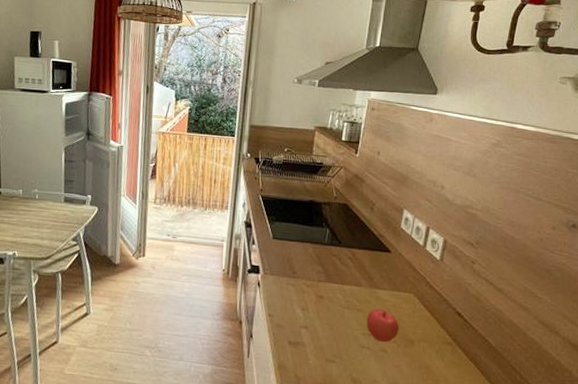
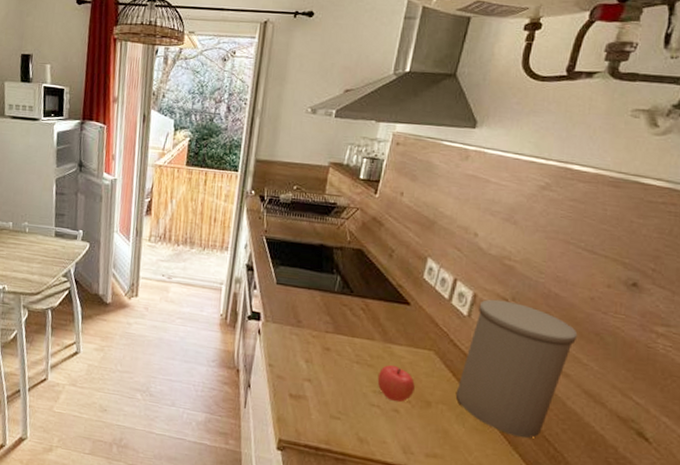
canister: none [434,244,532,368] -> present [455,299,578,438]

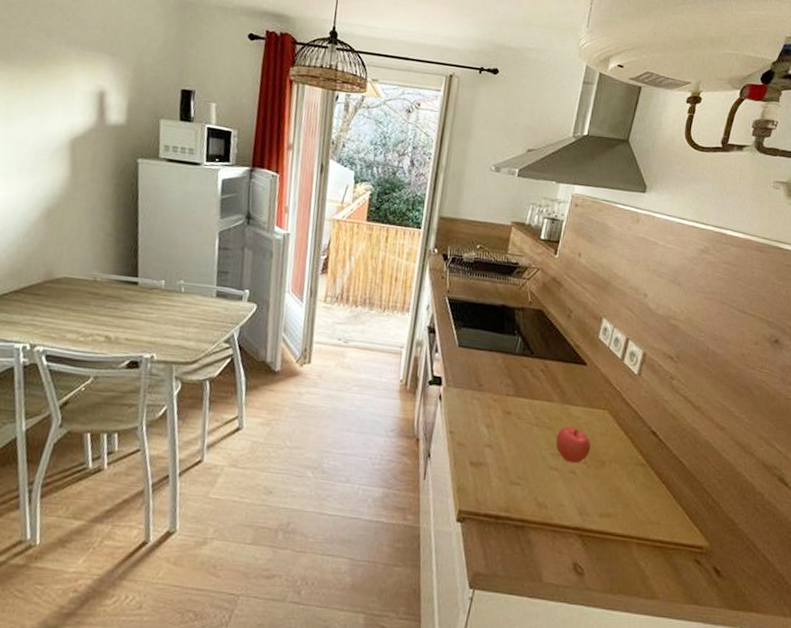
canister: present [455,299,578,438] -> none [627,357,731,491]

